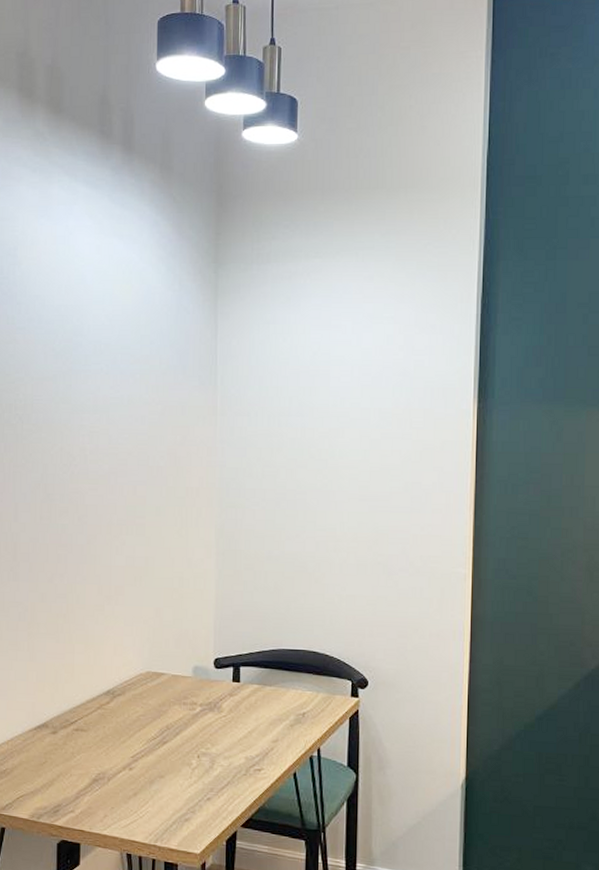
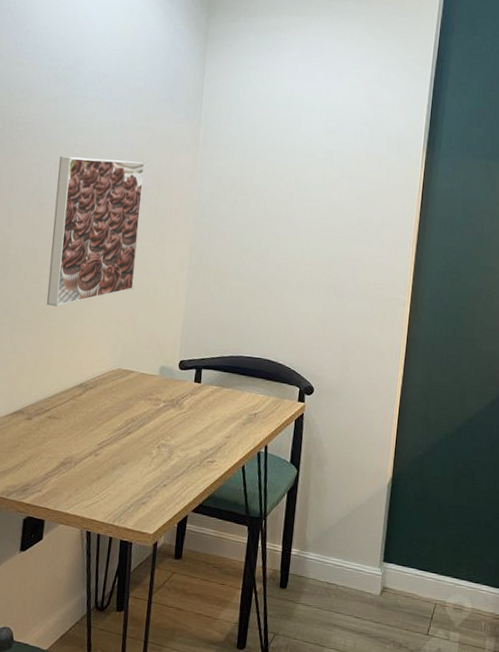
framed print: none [63,438,159,607] -> present [46,156,145,307]

